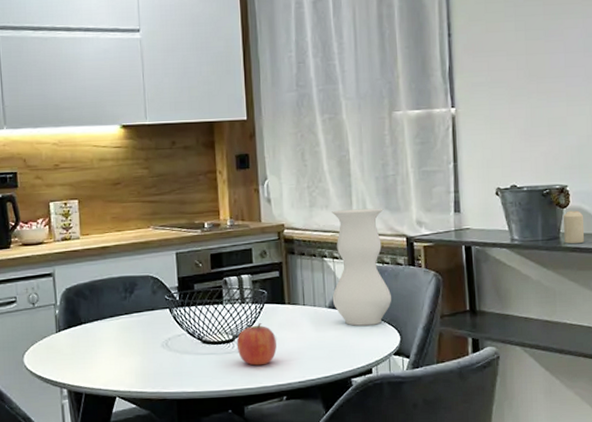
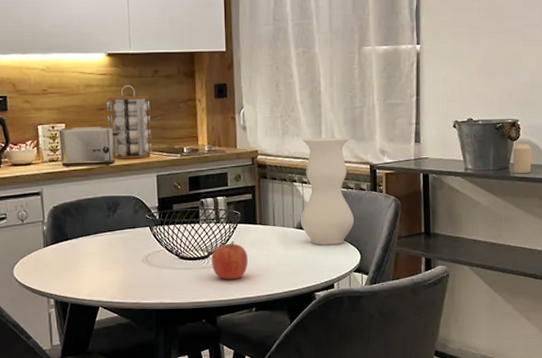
toaster: none [72,201,136,247] -> present [59,125,120,168]
spice rack: none [122,157,171,238] -> present [107,85,152,161]

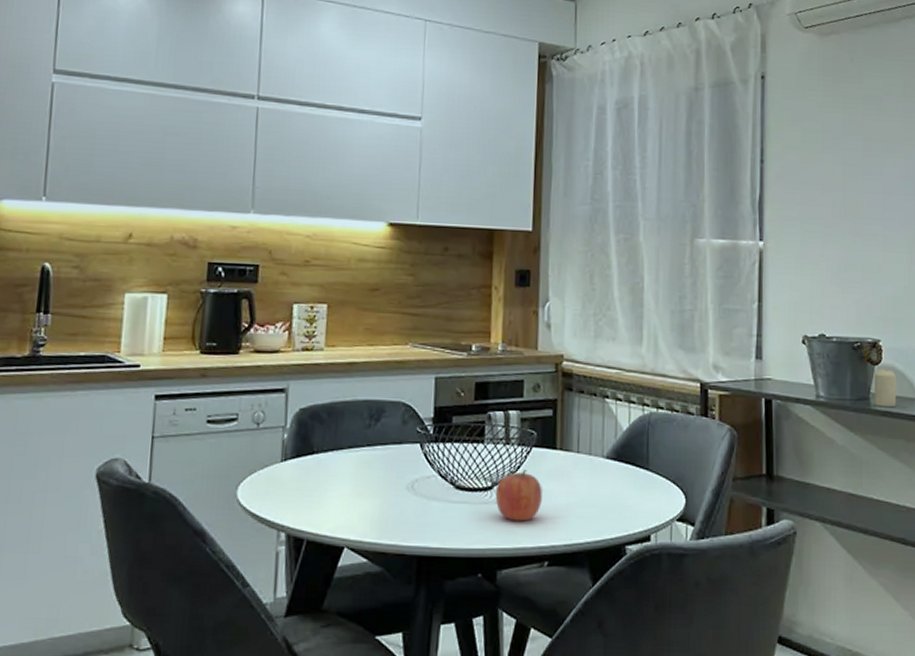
toaster: present [59,125,120,168] -> none [316,308,394,362]
spice rack: present [107,85,152,161] -> none [380,262,436,356]
vase: present [300,137,355,246] -> none [611,344,680,484]

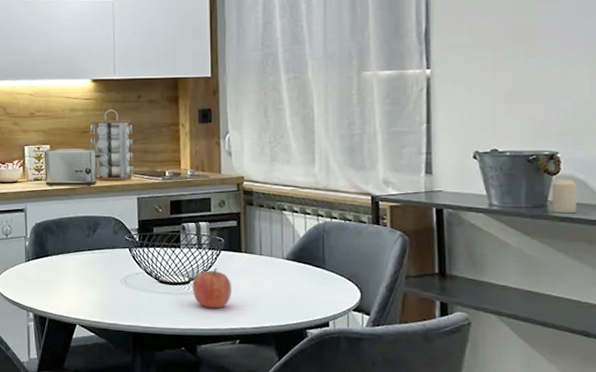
toaster: none [316,308,394,362] -> present [44,148,102,187]
spice rack: none [380,262,436,356] -> present [90,109,133,182]

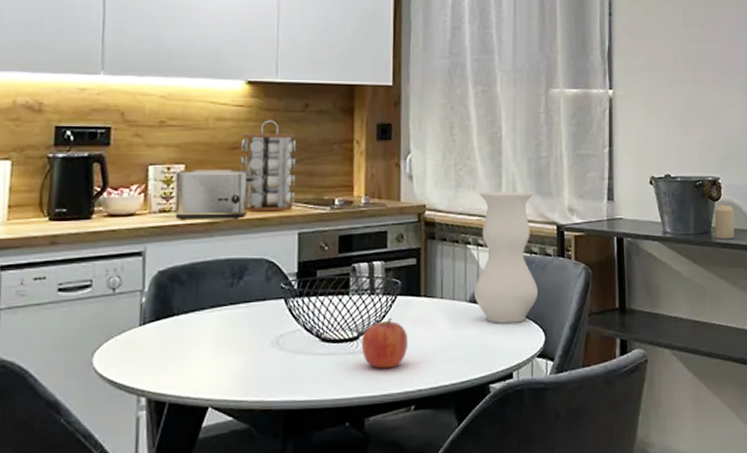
vase: none [290,166,354,281] -> present [473,192,539,324]

